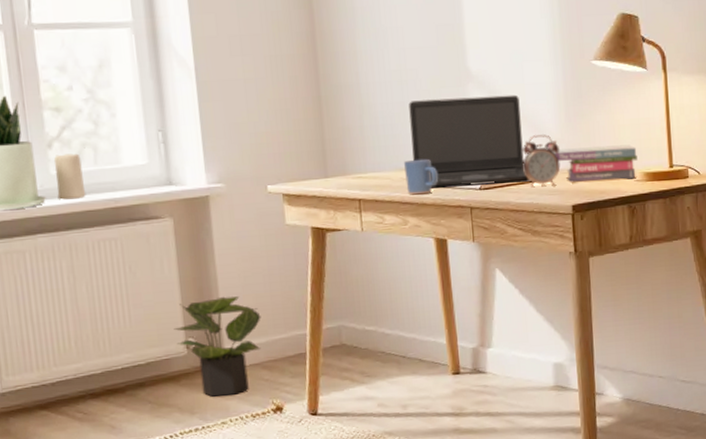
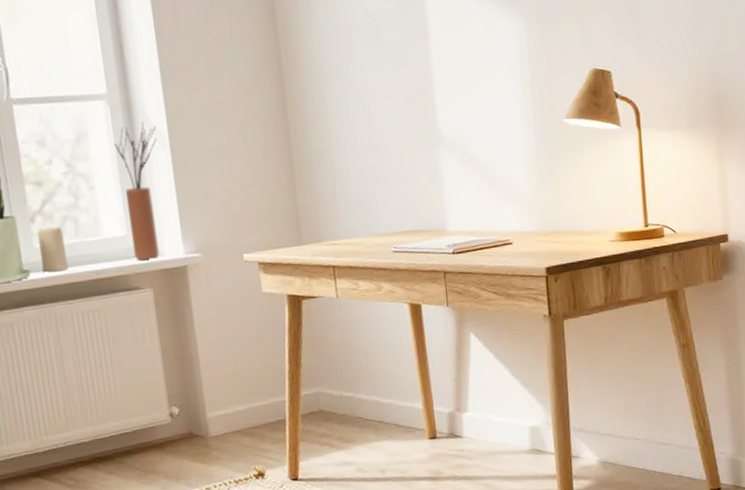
vase: none [138,51,182,190] -> present [114,122,159,261]
potted plant: present [173,296,261,397] -> none [157,364,242,464]
mug: present [403,159,439,195] -> none [376,224,412,261]
laptop: present [409,94,529,187] -> none [380,156,502,252]
alarm clock: present [523,134,561,188] -> none [495,196,534,251]
books: present [552,144,638,182] -> none [524,204,612,244]

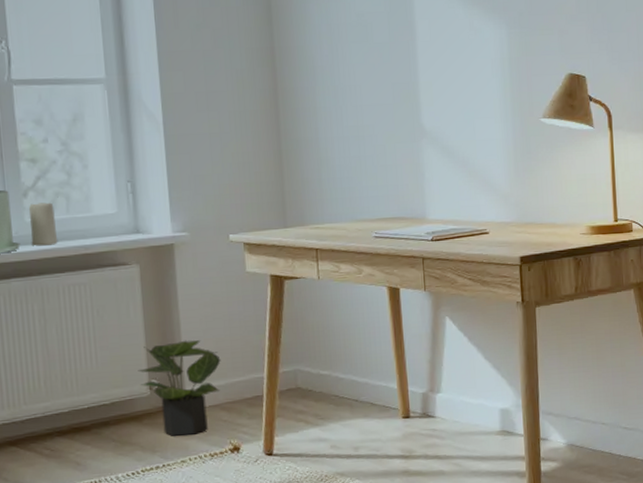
vase: present [114,122,159,261] -> none [109,106,151,238]
potted plant: none [157,364,242,464] -> present [137,340,221,436]

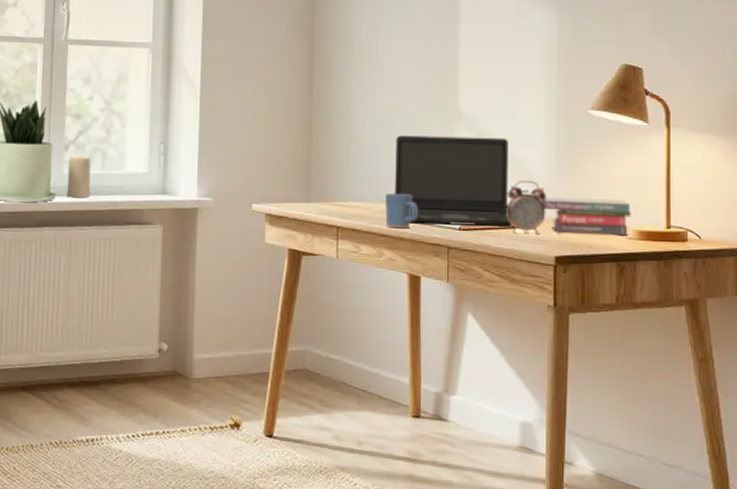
potted plant: present [137,340,221,436] -> none [149,306,231,404]
mug: none [359,211,393,245] -> present [384,193,419,229]
laptop: none [365,150,479,238] -> present [395,135,512,227]
alarm clock: none [473,189,509,240] -> present [506,180,546,235]
books: none [501,199,584,235] -> present [538,197,631,236]

